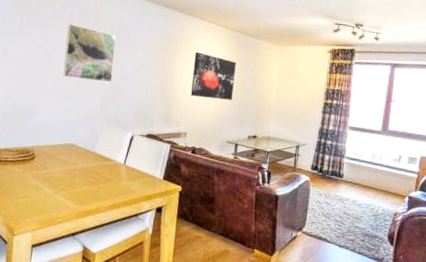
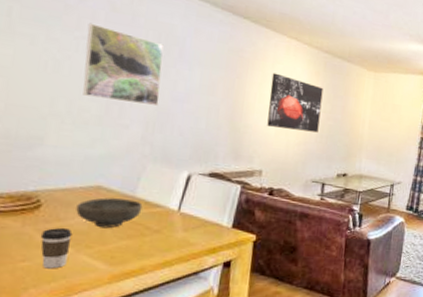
coffee cup: none [33,174,54,205] -> present [40,228,73,269]
bowl: none [56,152,100,176] -> present [76,197,143,228]

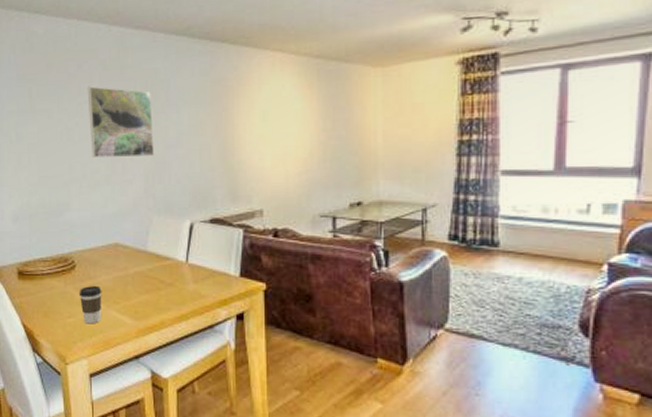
bowl: present [76,197,143,228] -> none [102,254,154,283]
wall art: present [267,72,323,133] -> none [259,96,320,158]

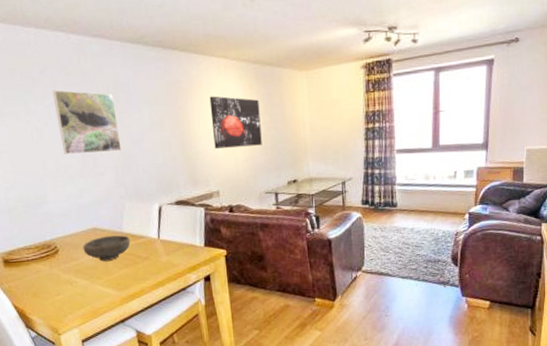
coffee cup: present [79,286,102,324] -> none [64,266,87,299]
bowl: none [102,254,154,283] -> present [83,235,131,261]
wall art: none [259,96,320,158] -> present [209,96,262,149]

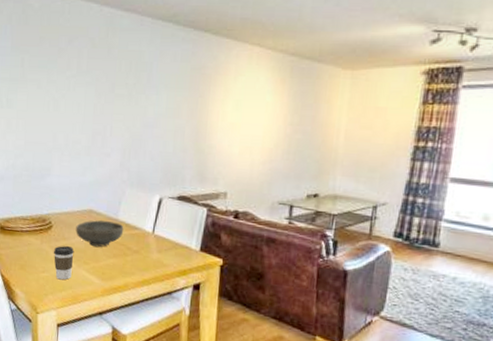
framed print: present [52,90,122,154] -> none [75,62,135,134]
coffee cup: none [64,266,87,299] -> present [53,246,74,280]
wall art: present [209,96,262,149] -> none [231,86,290,149]

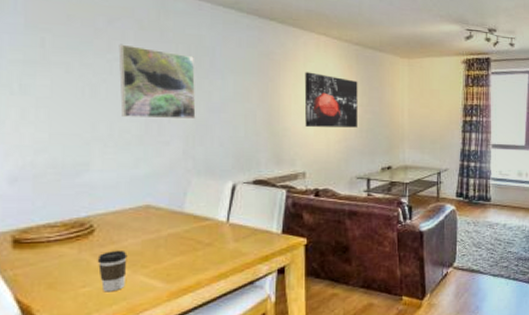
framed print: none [75,62,135,134] -> present [118,44,196,120]
bowl: present [76,220,124,247] -> none [128,216,192,246]
wall art: none [231,86,290,149] -> present [304,72,358,128]

